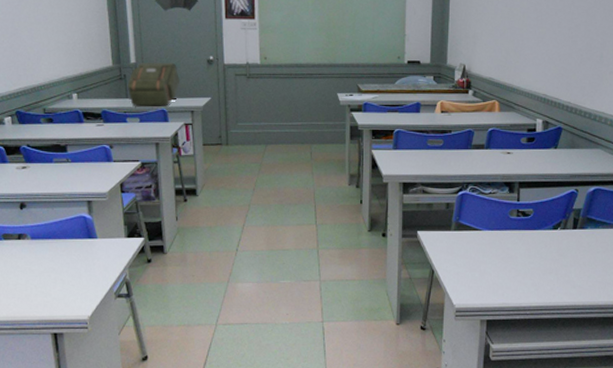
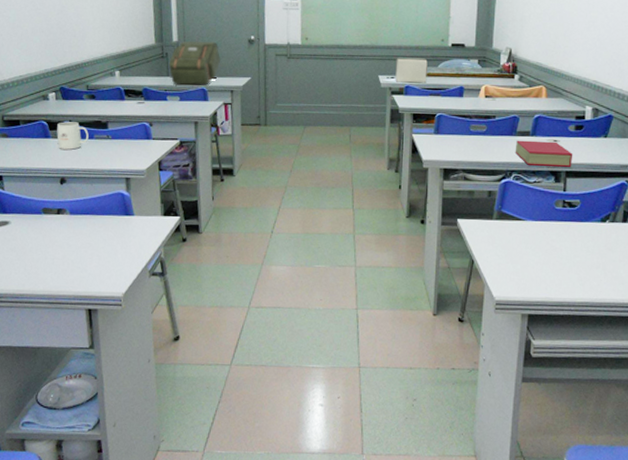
mug: none [14,146,48,174] -> present [56,121,89,150]
box: none [354,75,385,100] -> present [395,57,428,83]
book: none [470,153,526,178] -> present [515,140,573,167]

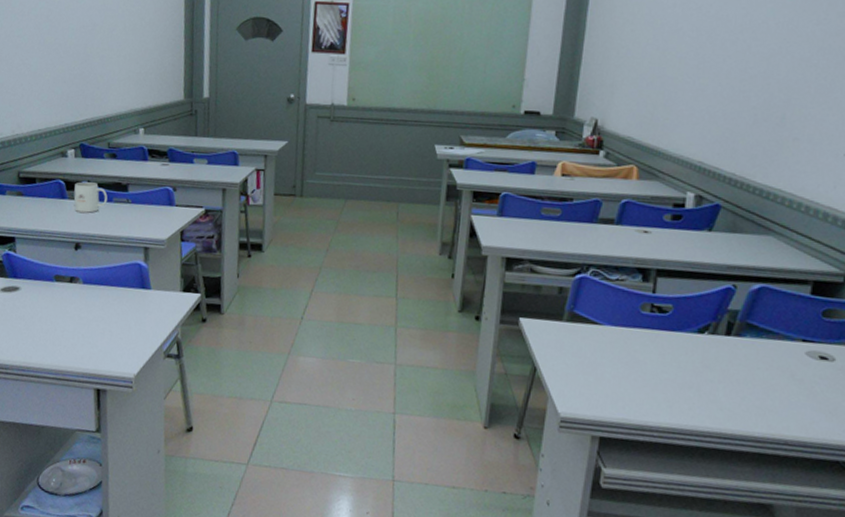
backpack: present [168,41,220,85] -> none [197,98,255,148]
box: present [395,57,428,83] -> none [454,124,494,156]
book: present [515,140,573,167] -> none [594,228,668,264]

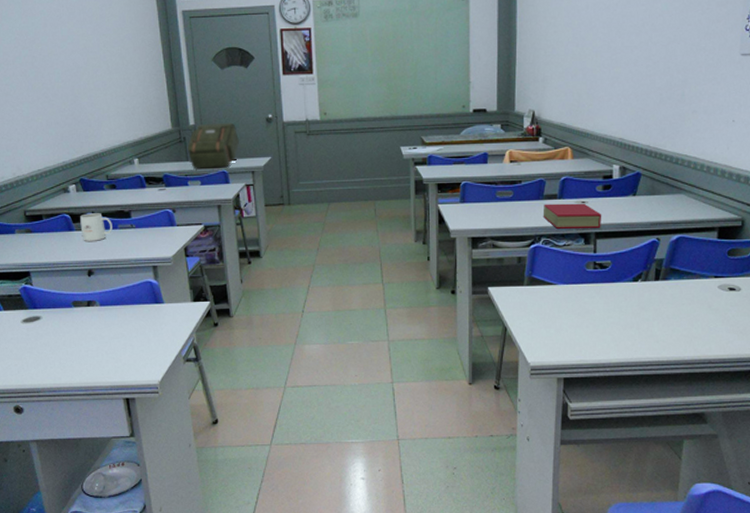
backpack: none [197,98,255,148] -> present [187,122,239,169]
book: none [594,228,668,264] -> present [543,203,602,229]

